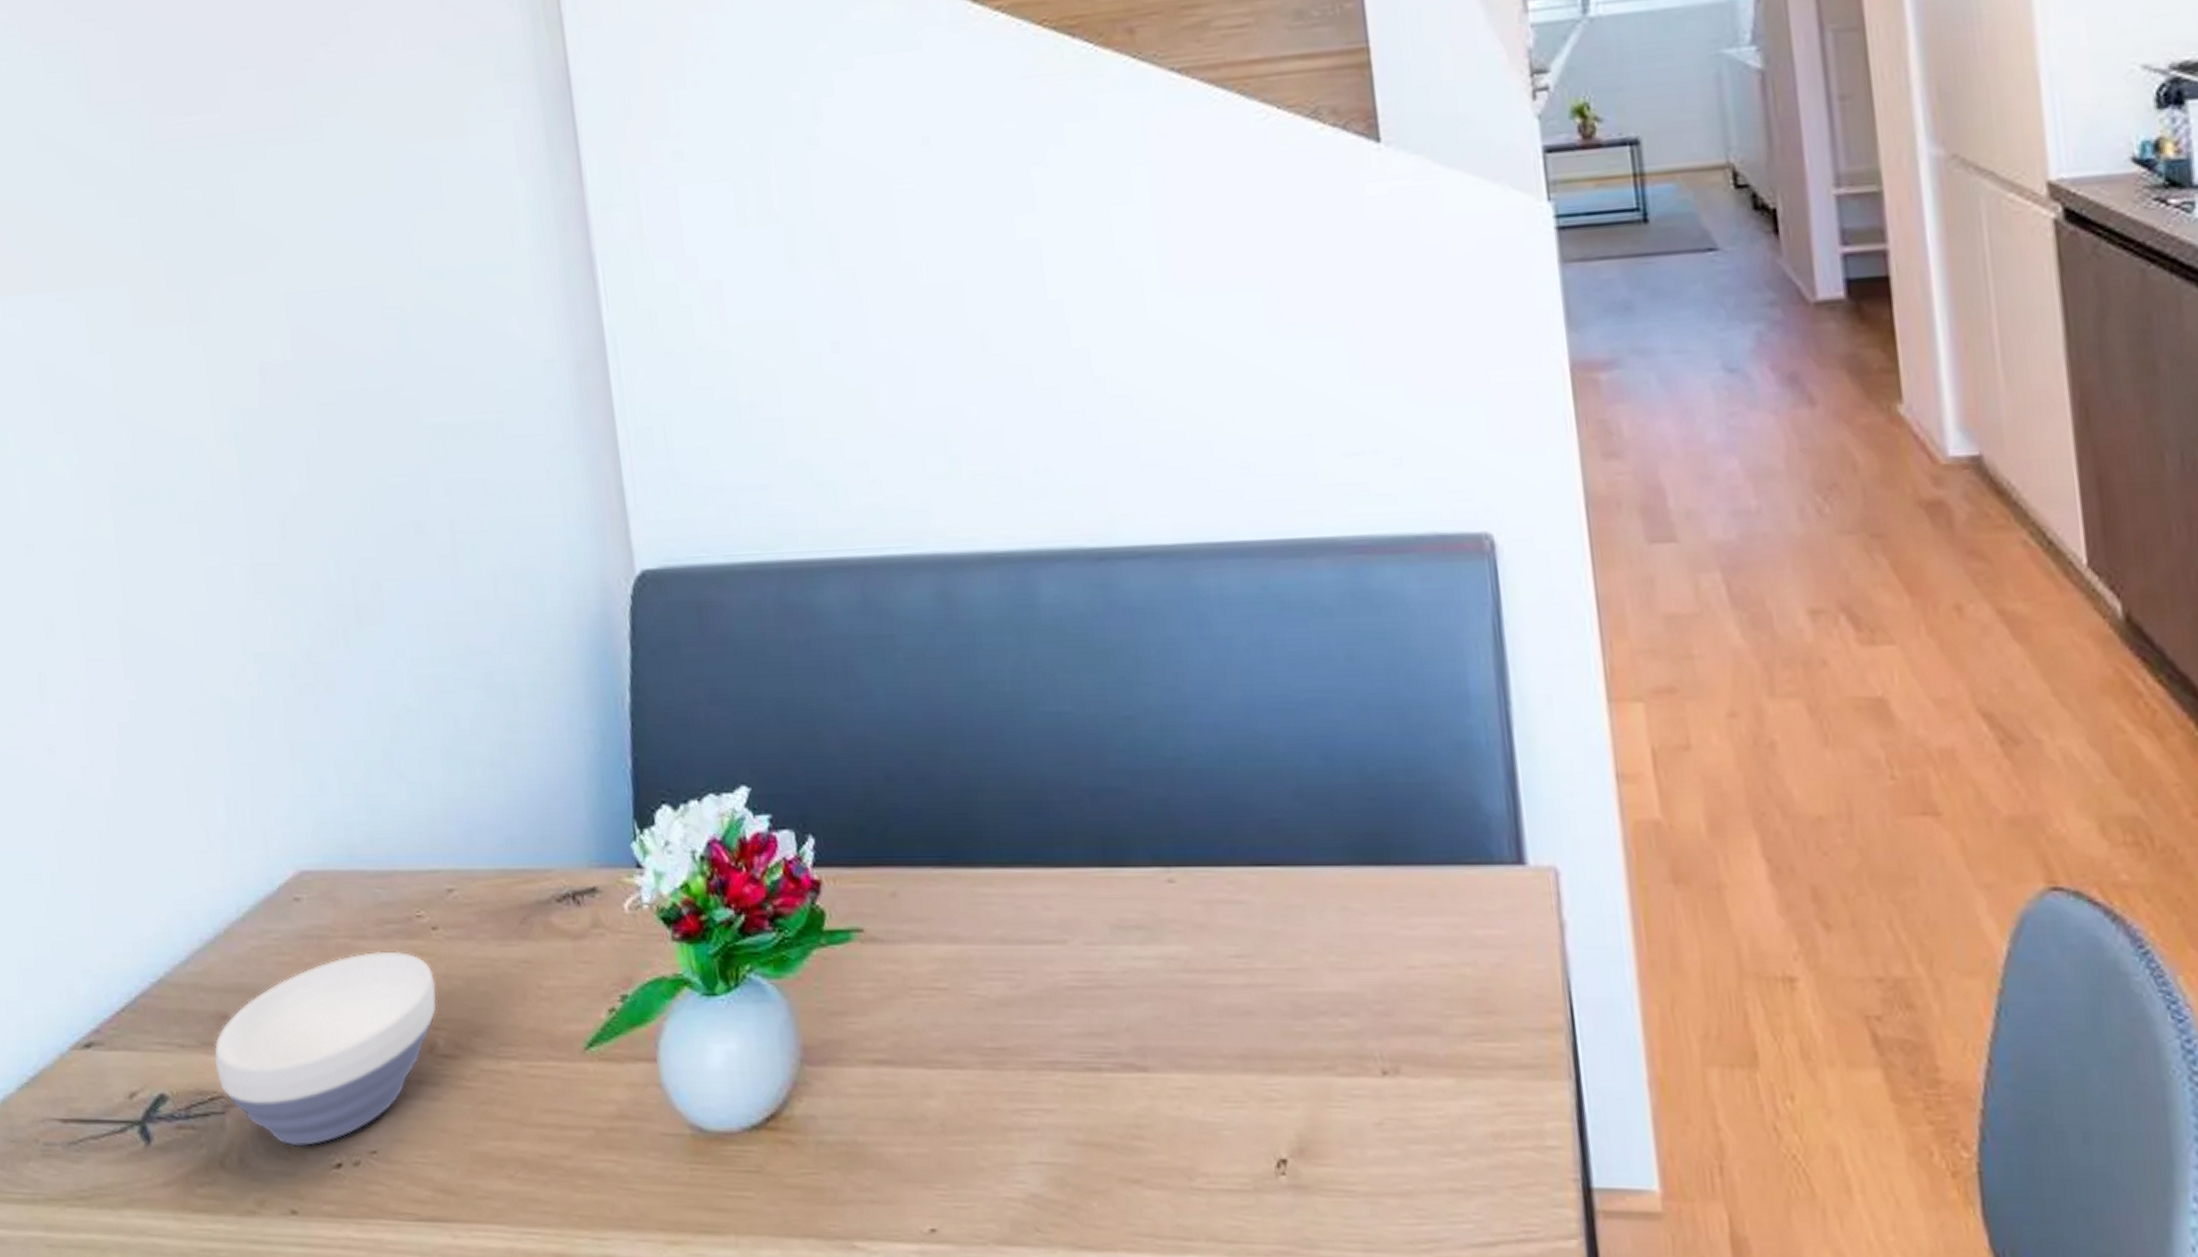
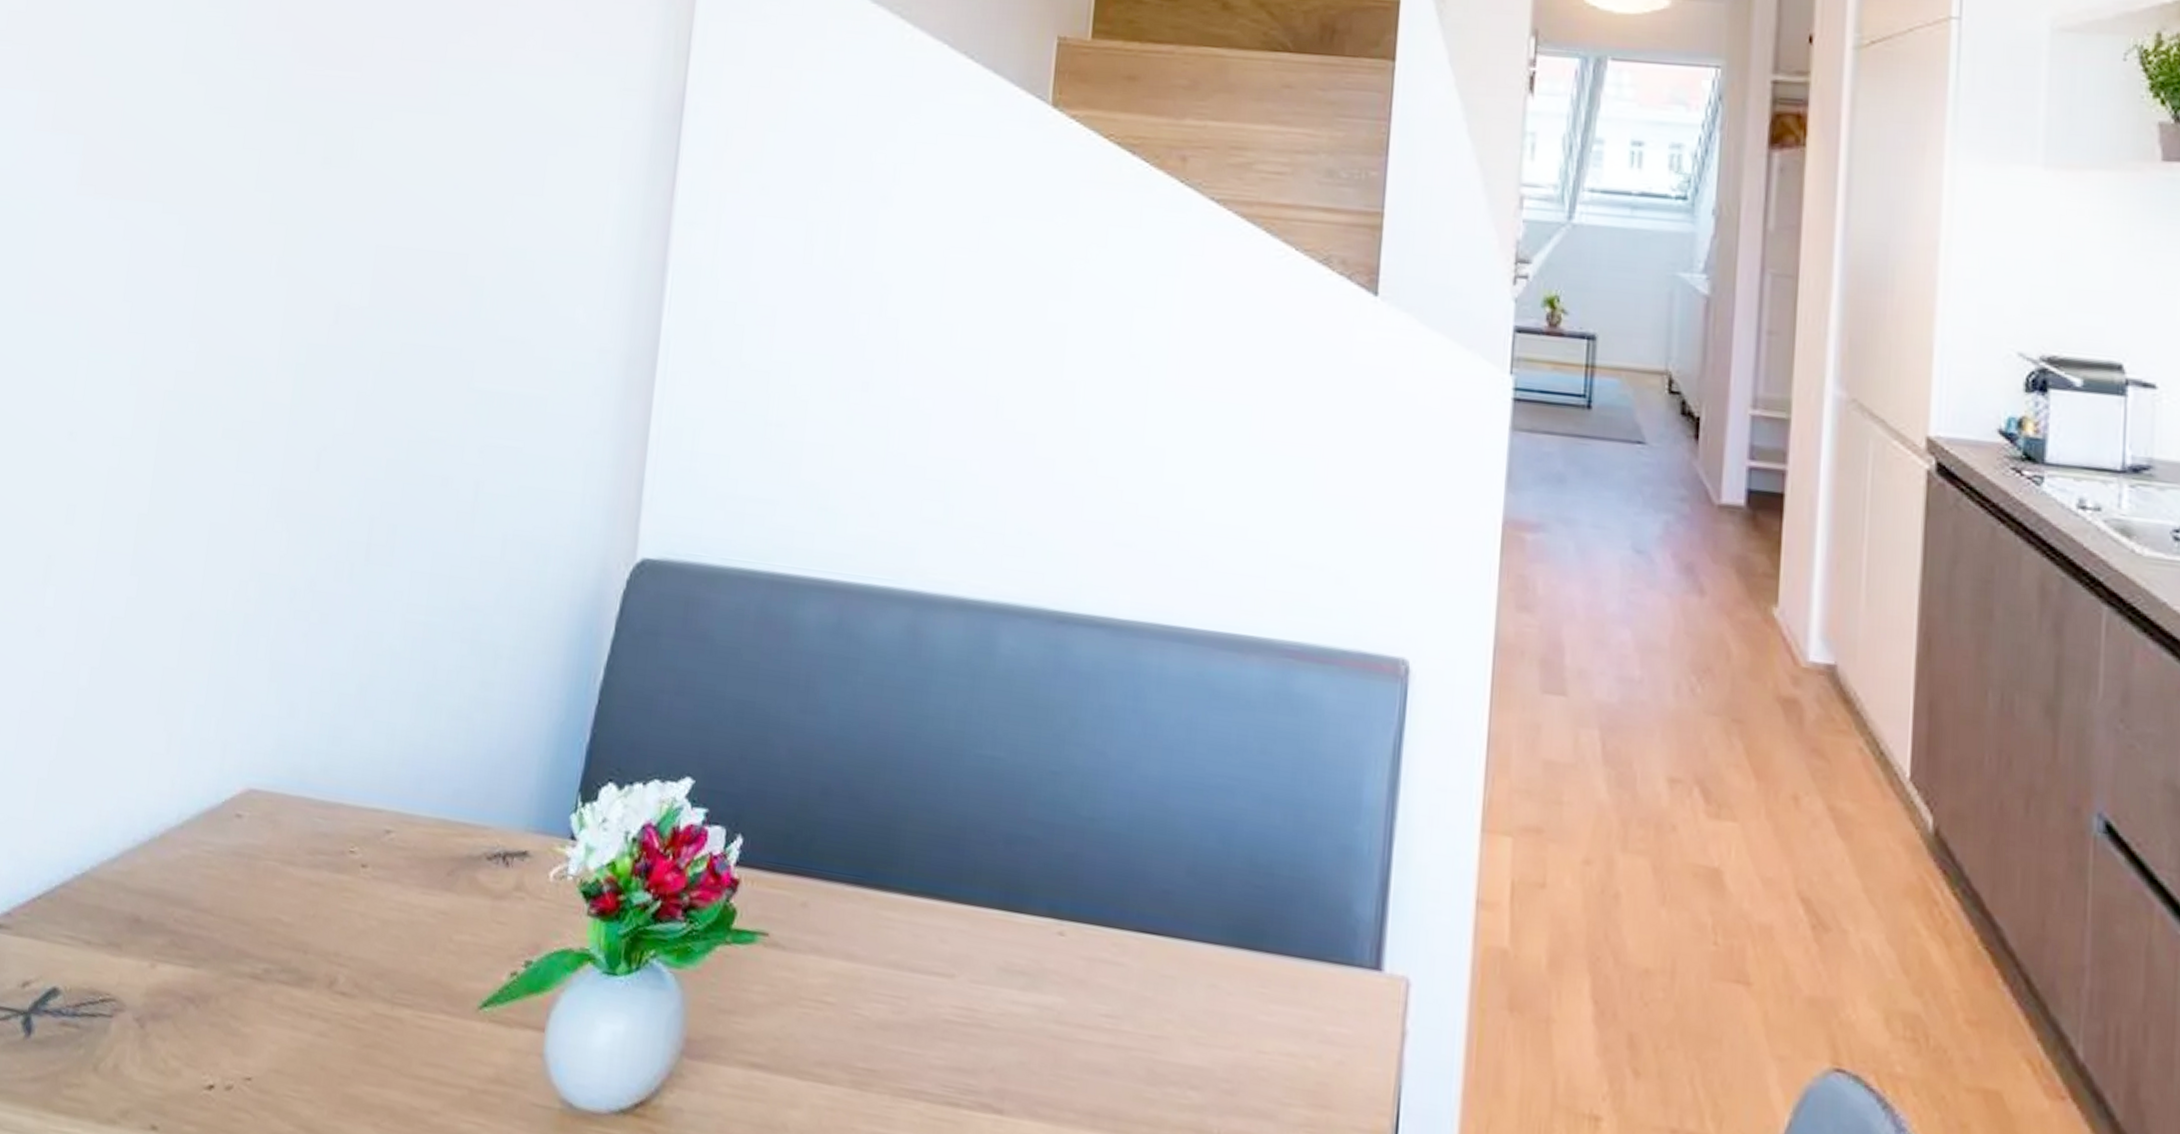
bowl: present [214,951,437,1147] -> none [114,878,352,1063]

